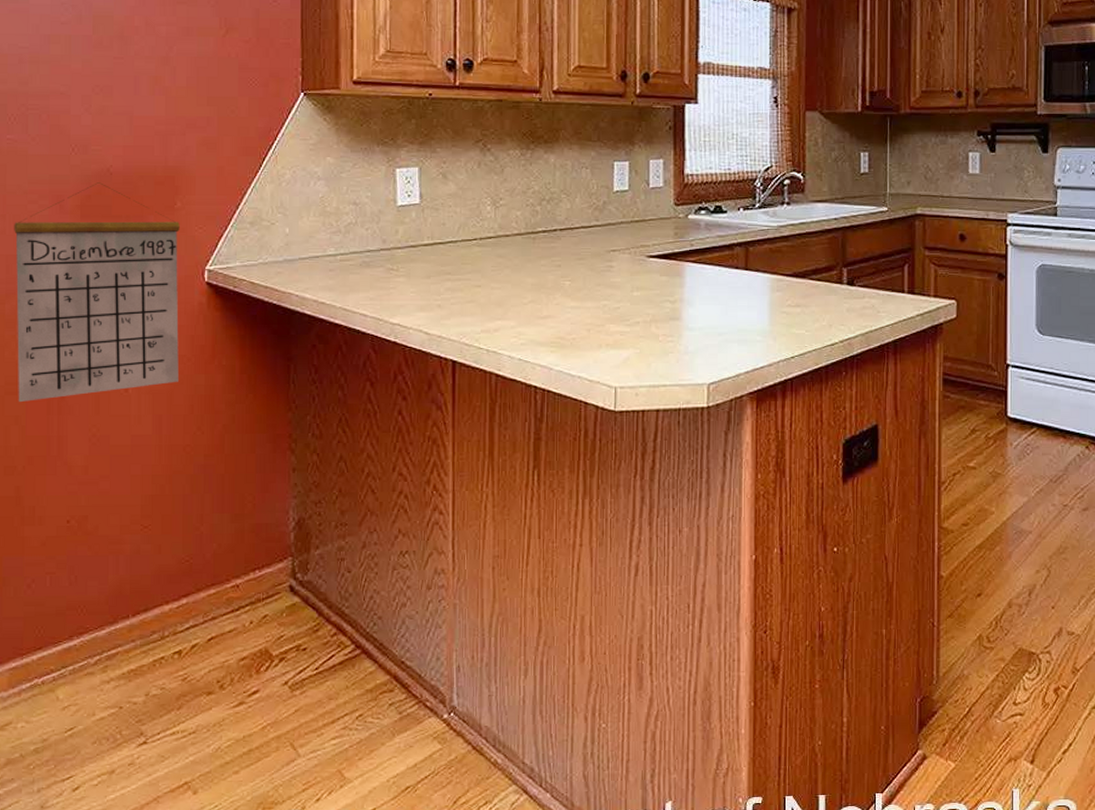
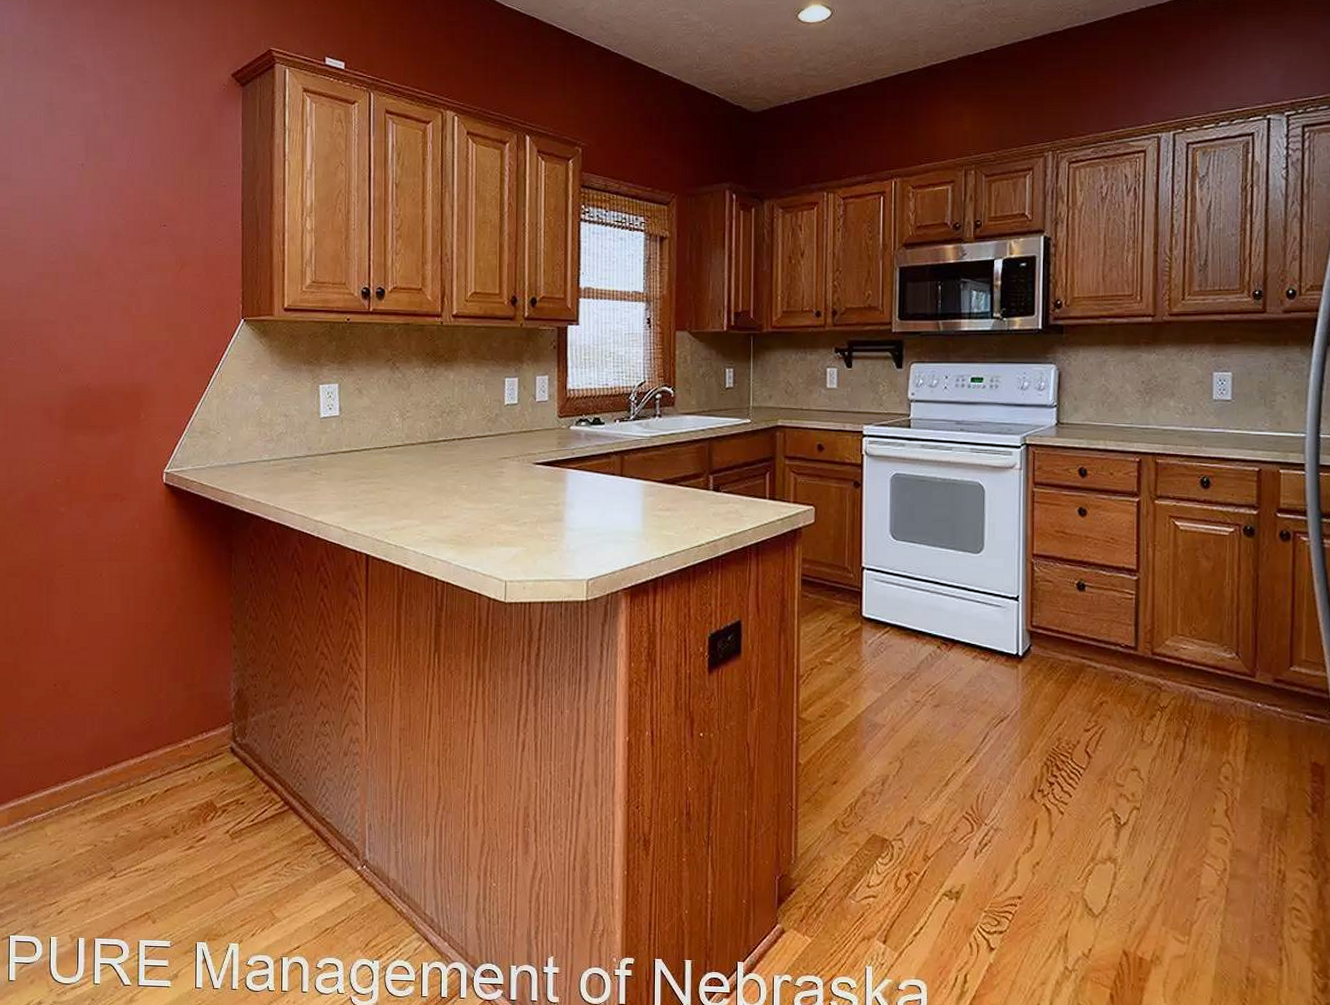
calendar: present [14,182,180,403] -> none [14,397,144,584]

